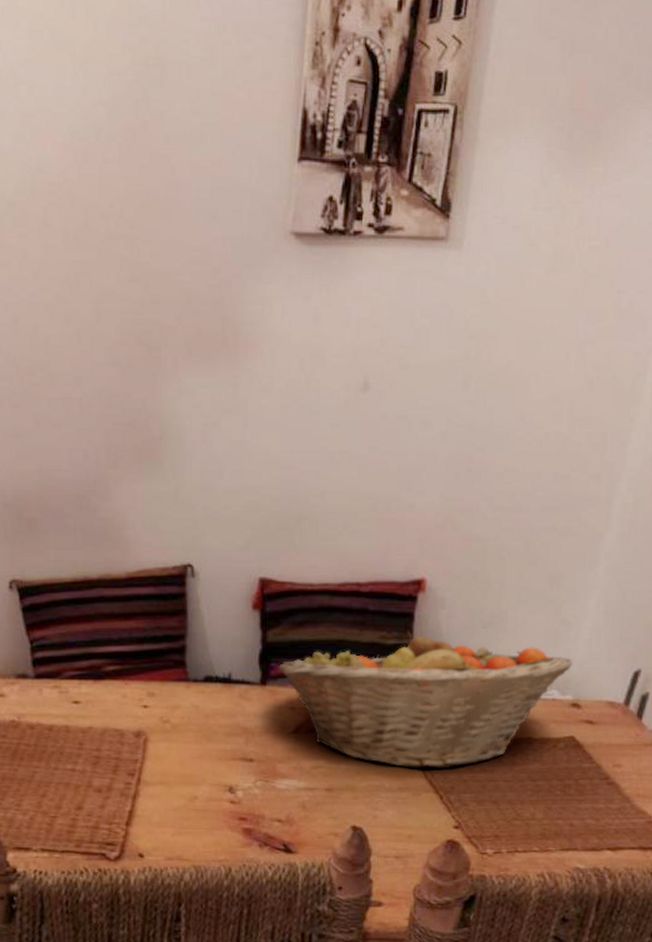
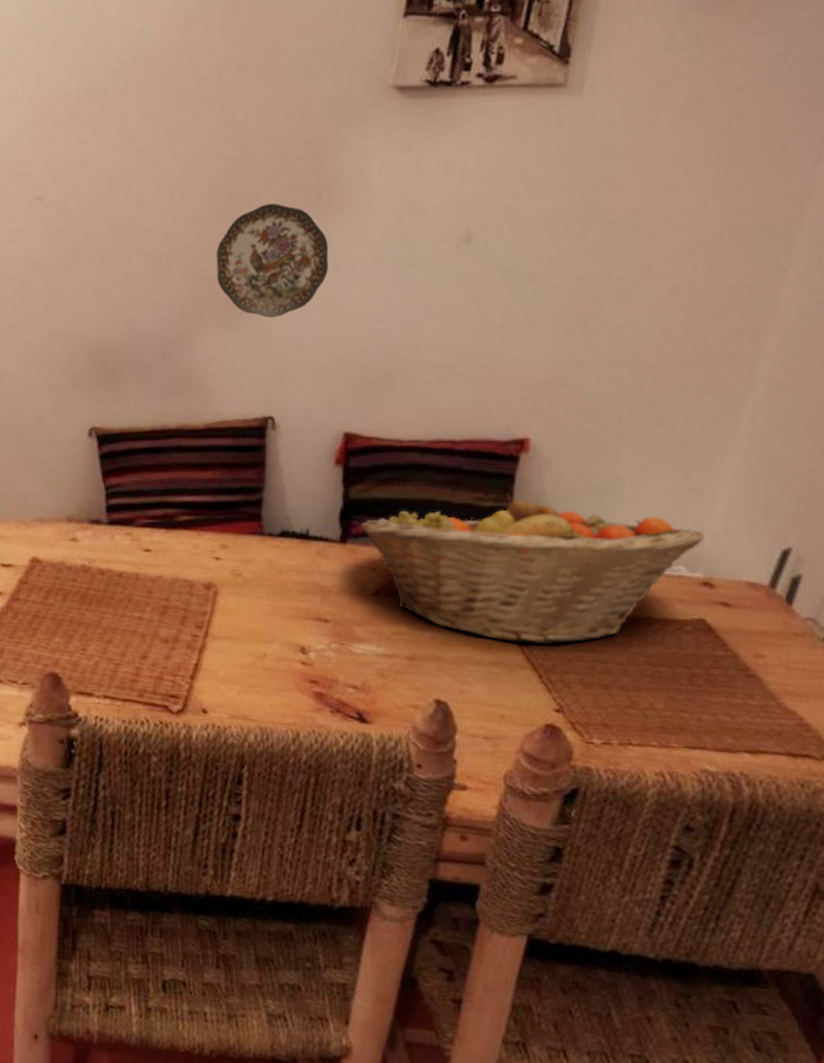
decorative plate: none [128,348,237,465] -> present [216,203,329,318]

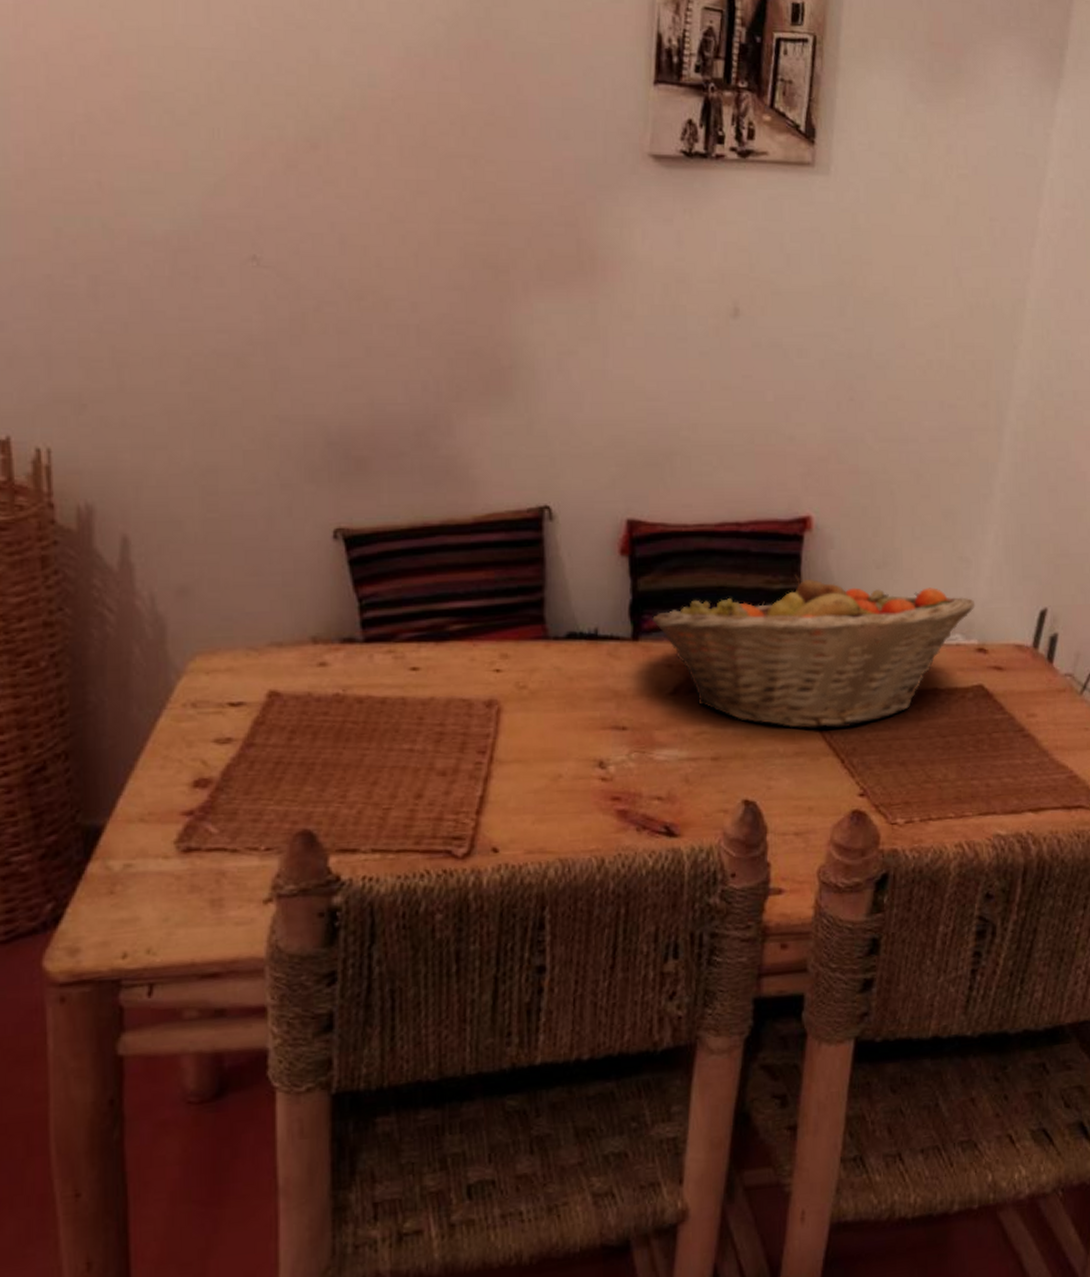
decorative plate: present [216,203,329,318] -> none [473,271,597,397]

